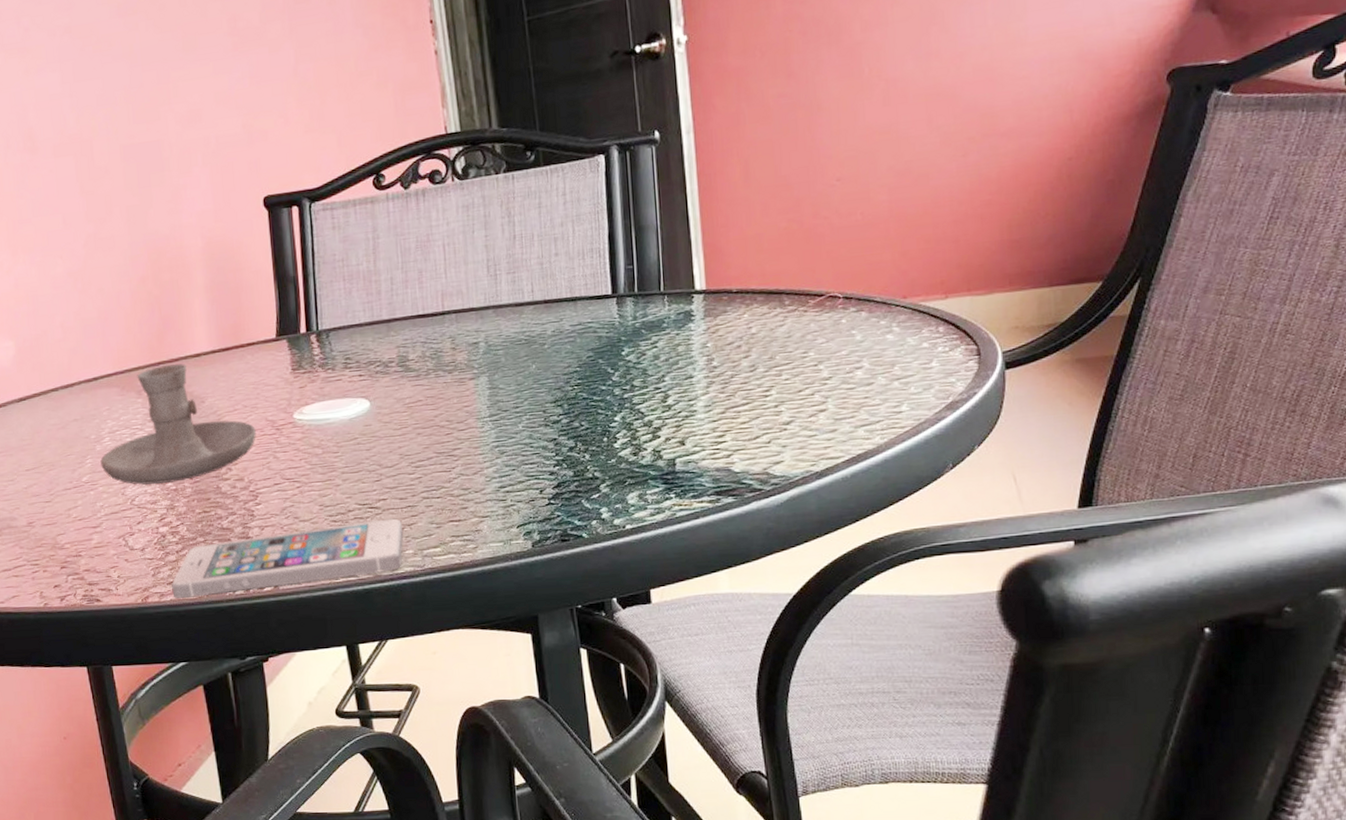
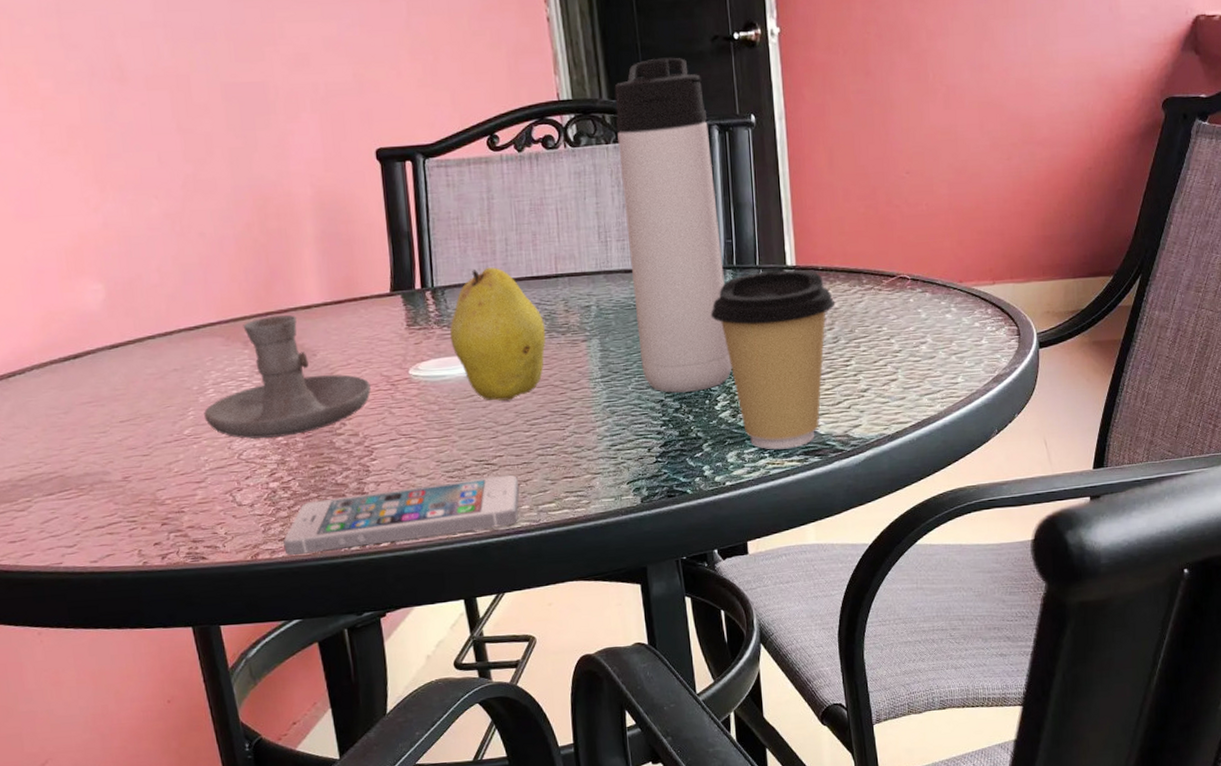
fruit: none [334,307,431,443] -> present [450,267,546,401]
thermos bottle: none [505,78,634,431] -> present [614,57,732,393]
coffee cup: none [609,294,751,490] -> present [710,269,834,450]

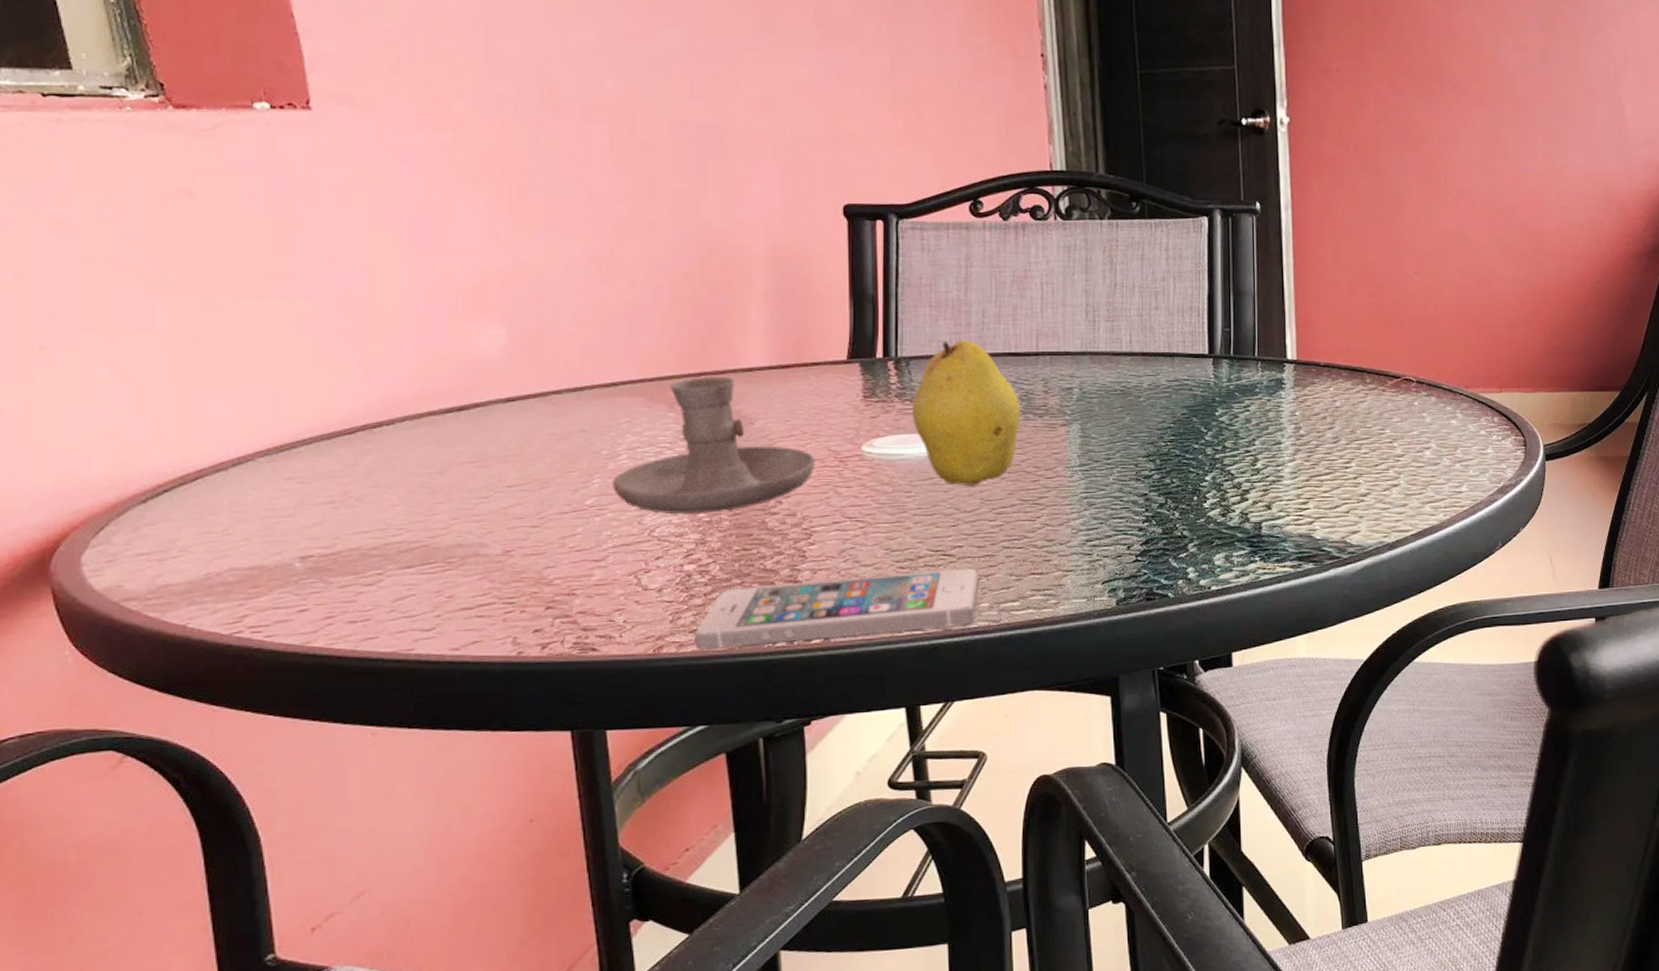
thermos bottle: present [614,57,732,393] -> none [1112,136,1224,488]
coffee cup: present [710,269,834,450] -> none [1203,362,1336,554]

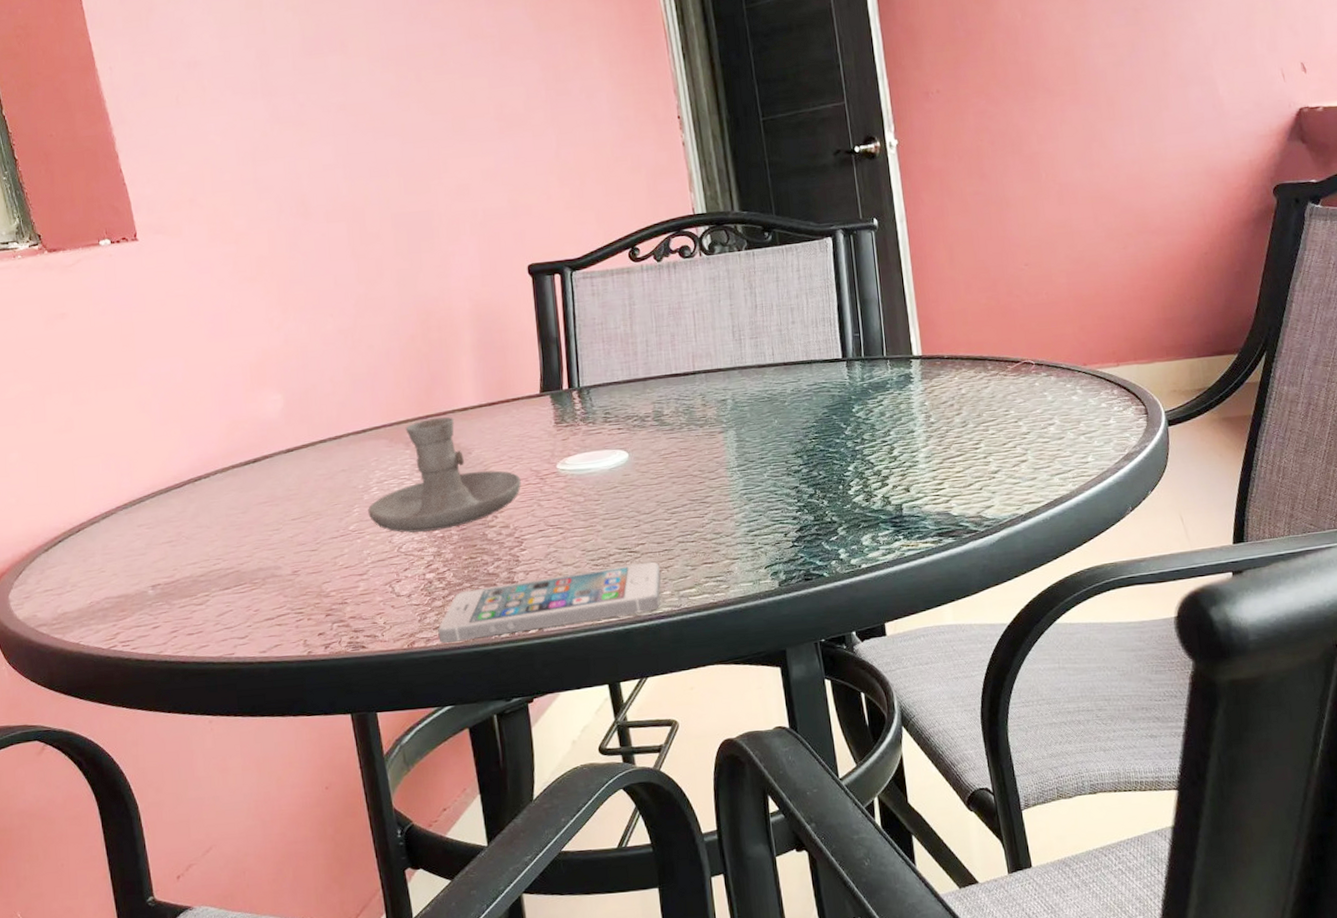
fruit: present [913,340,1020,485] -> none [595,367,685,491]

